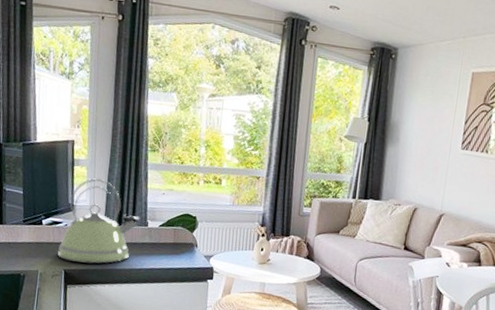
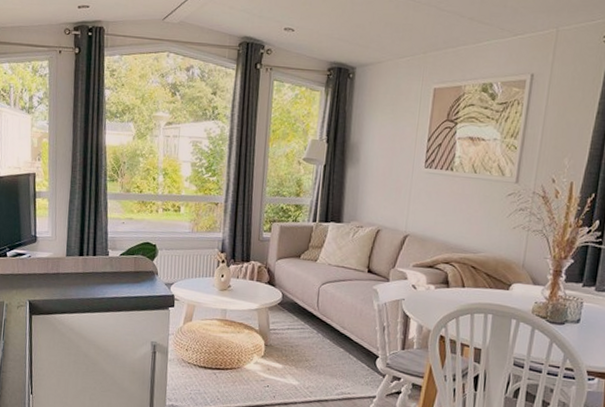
kettle: present [58,178,139,264] -> none [22,210,100,294]

